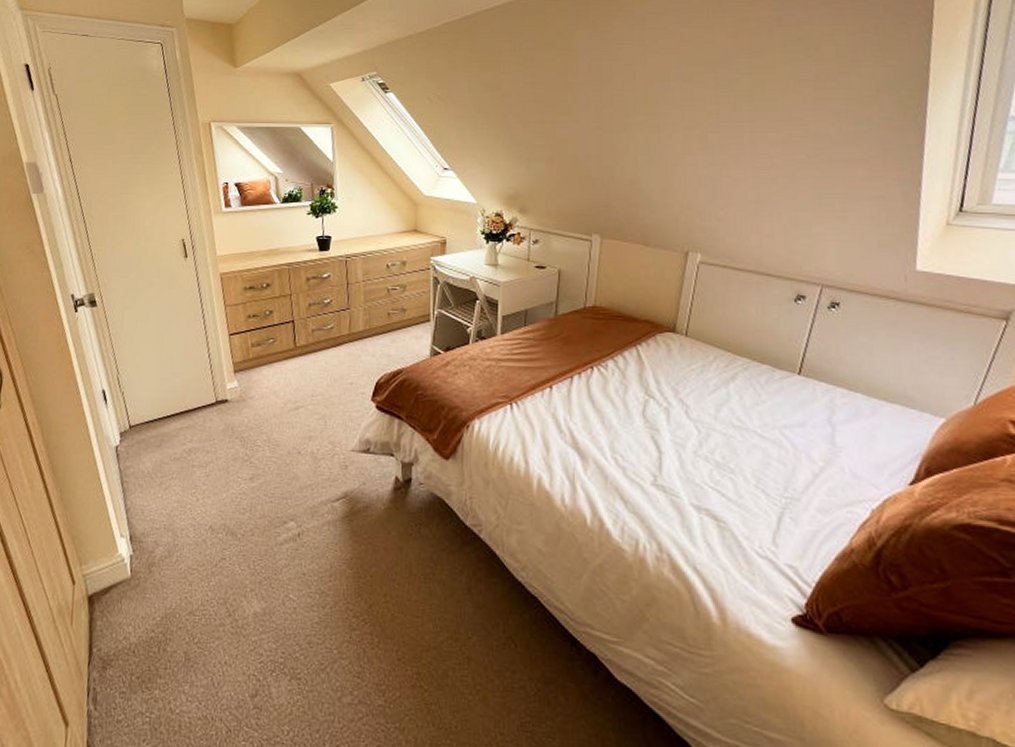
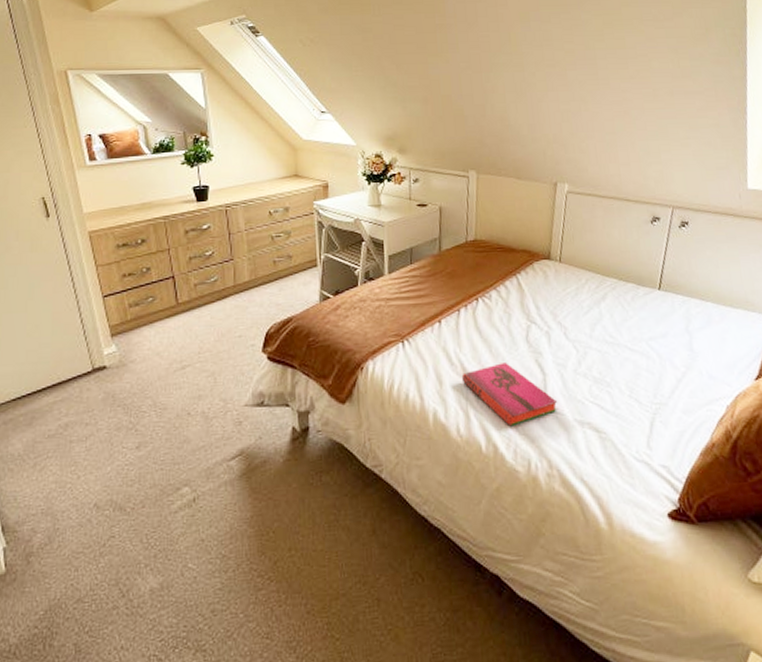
hardback book: none [570,436,673,503] -> present [461,363,558,427]

